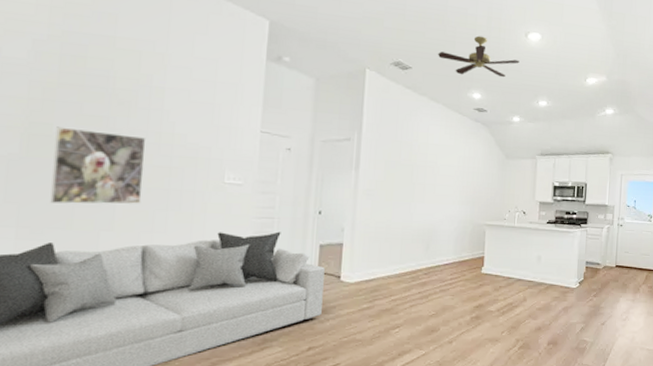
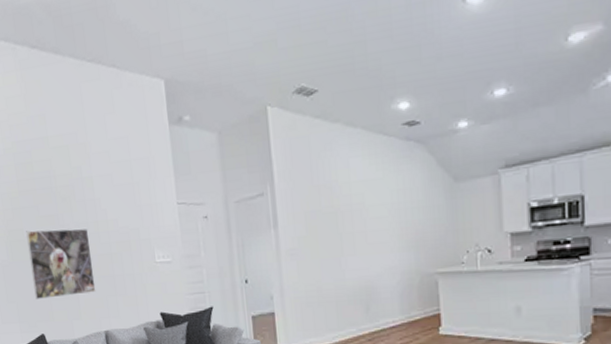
ceiling fan: present [437,35,520,78] -> none [345,20,458,83]

